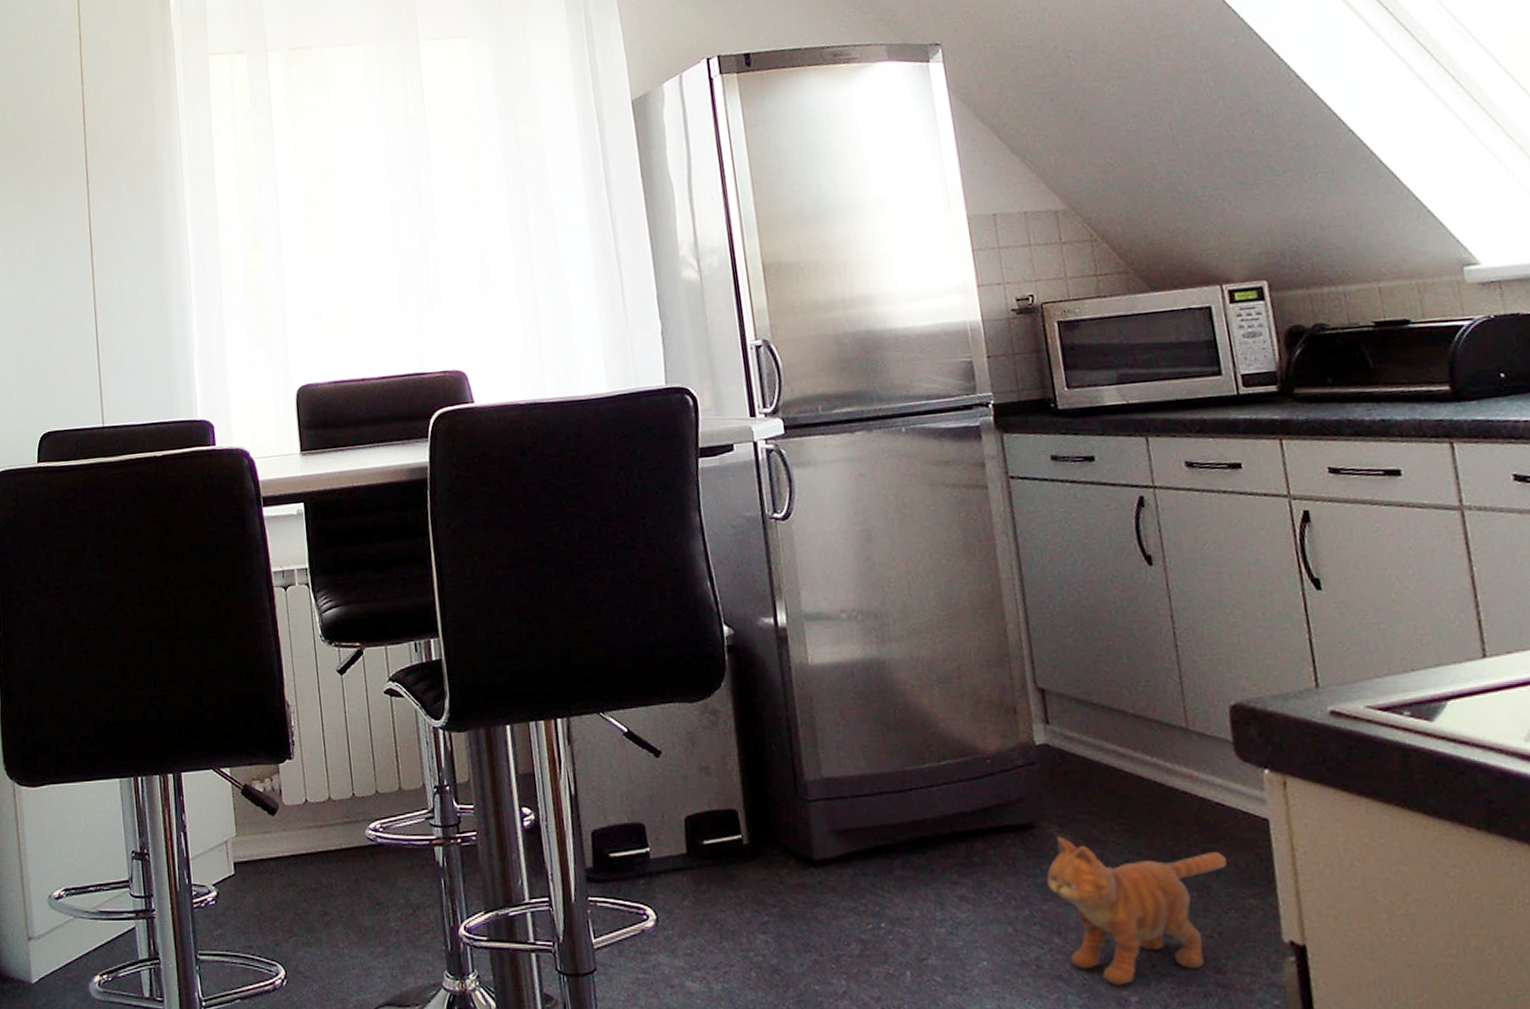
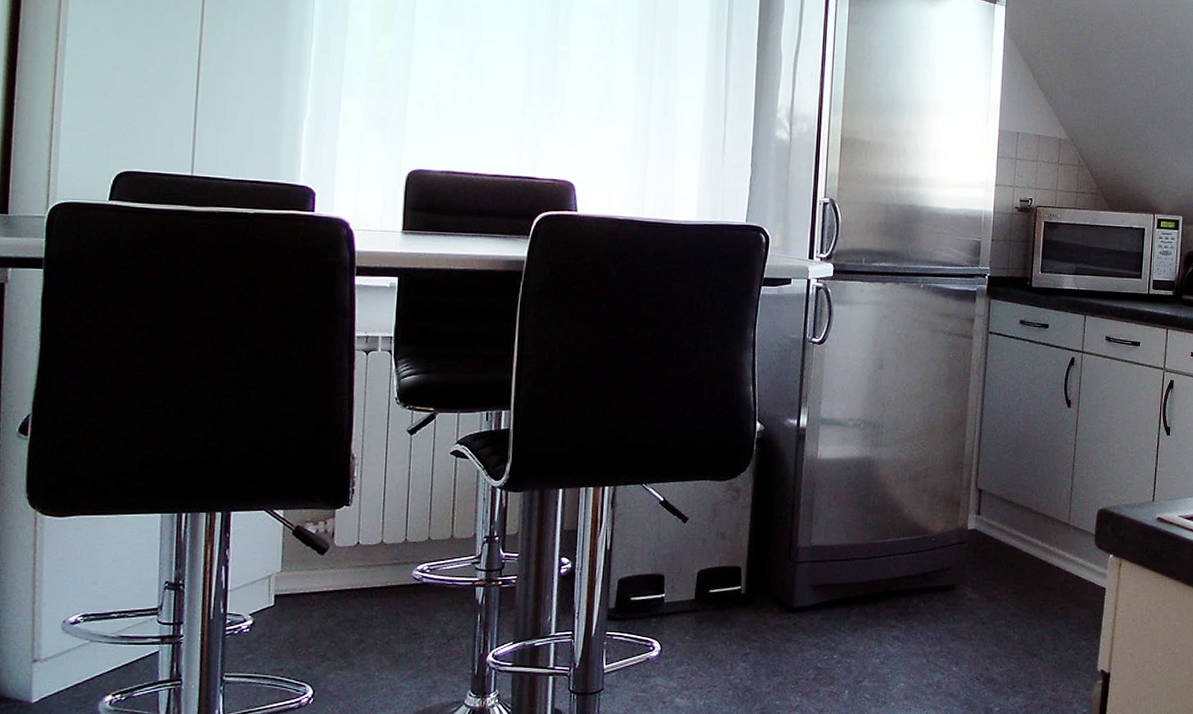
cat: present [1046,837,1227,986] -> none [956,596,1074,700]

